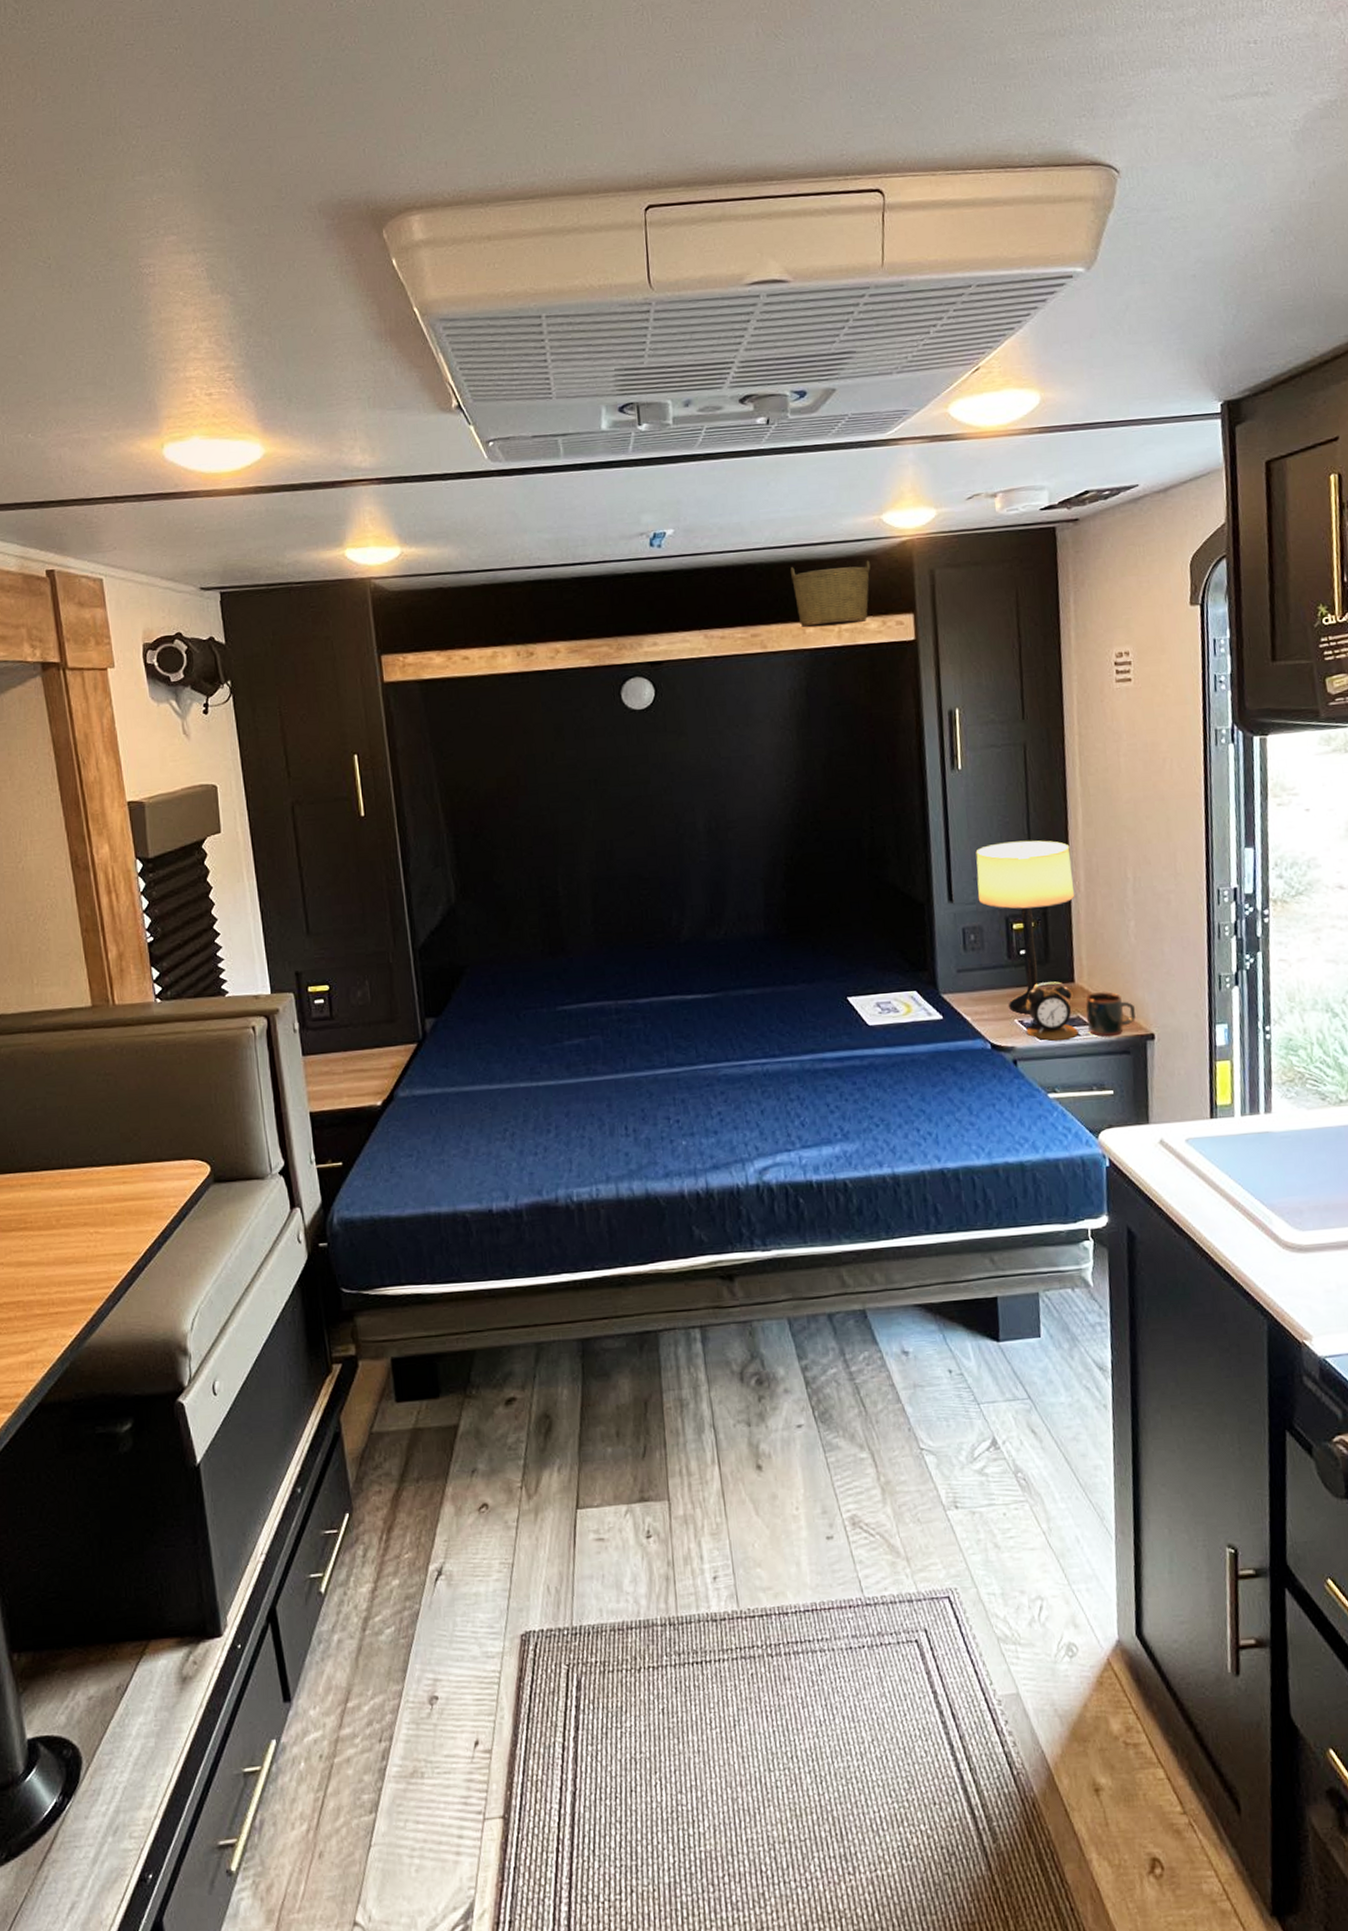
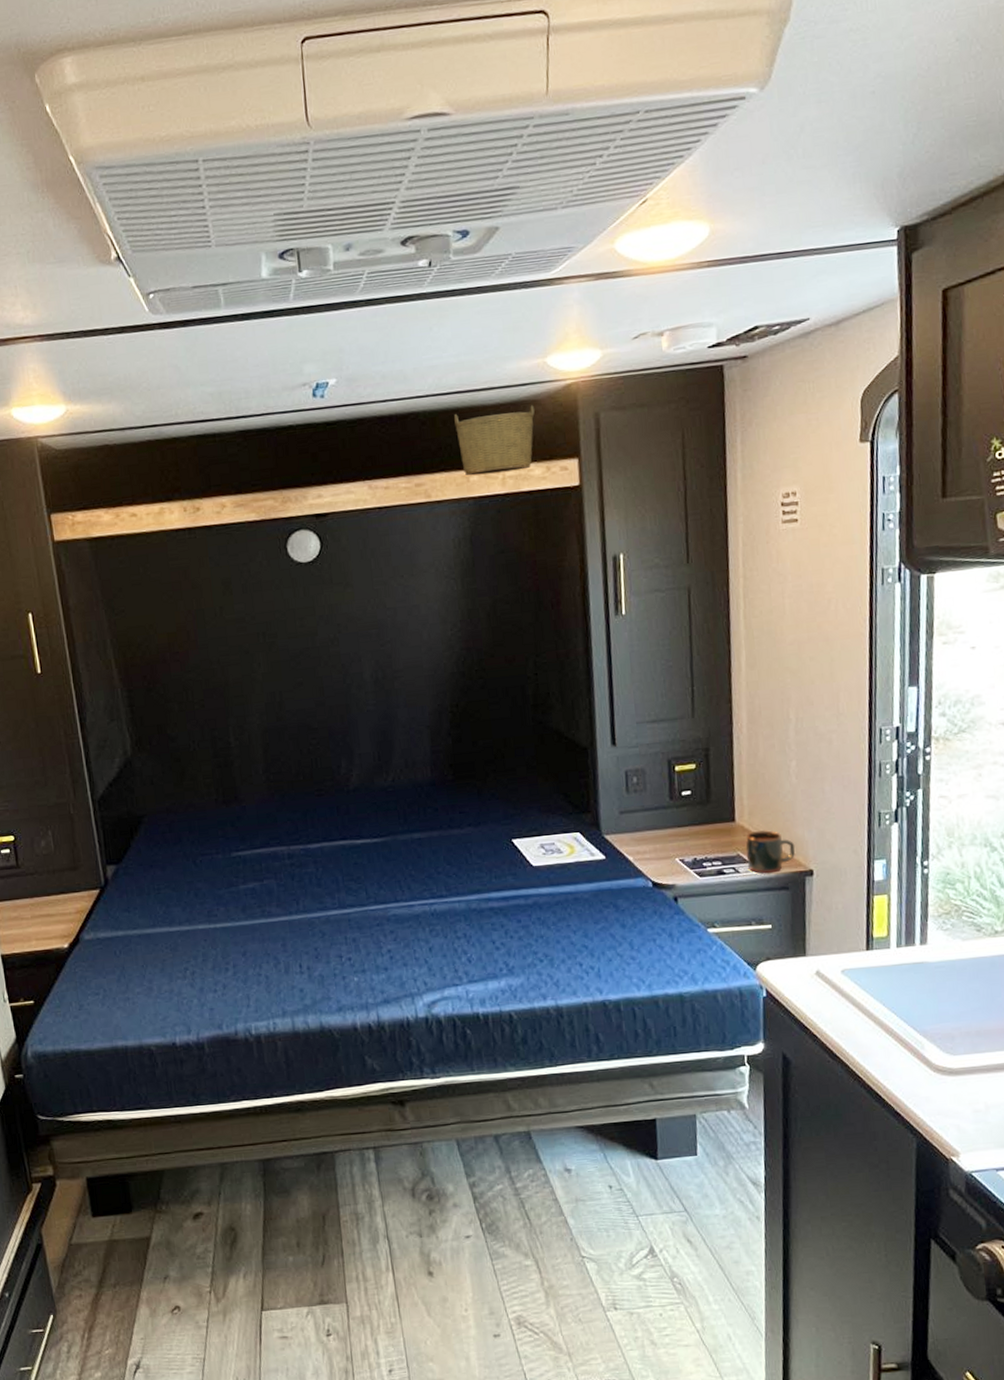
table lamp: present [975,840,1075,1015] -> none [639,683,737,854]
alarm clock: present [1026,981,1079,1041] -> none [687,821,738,878]

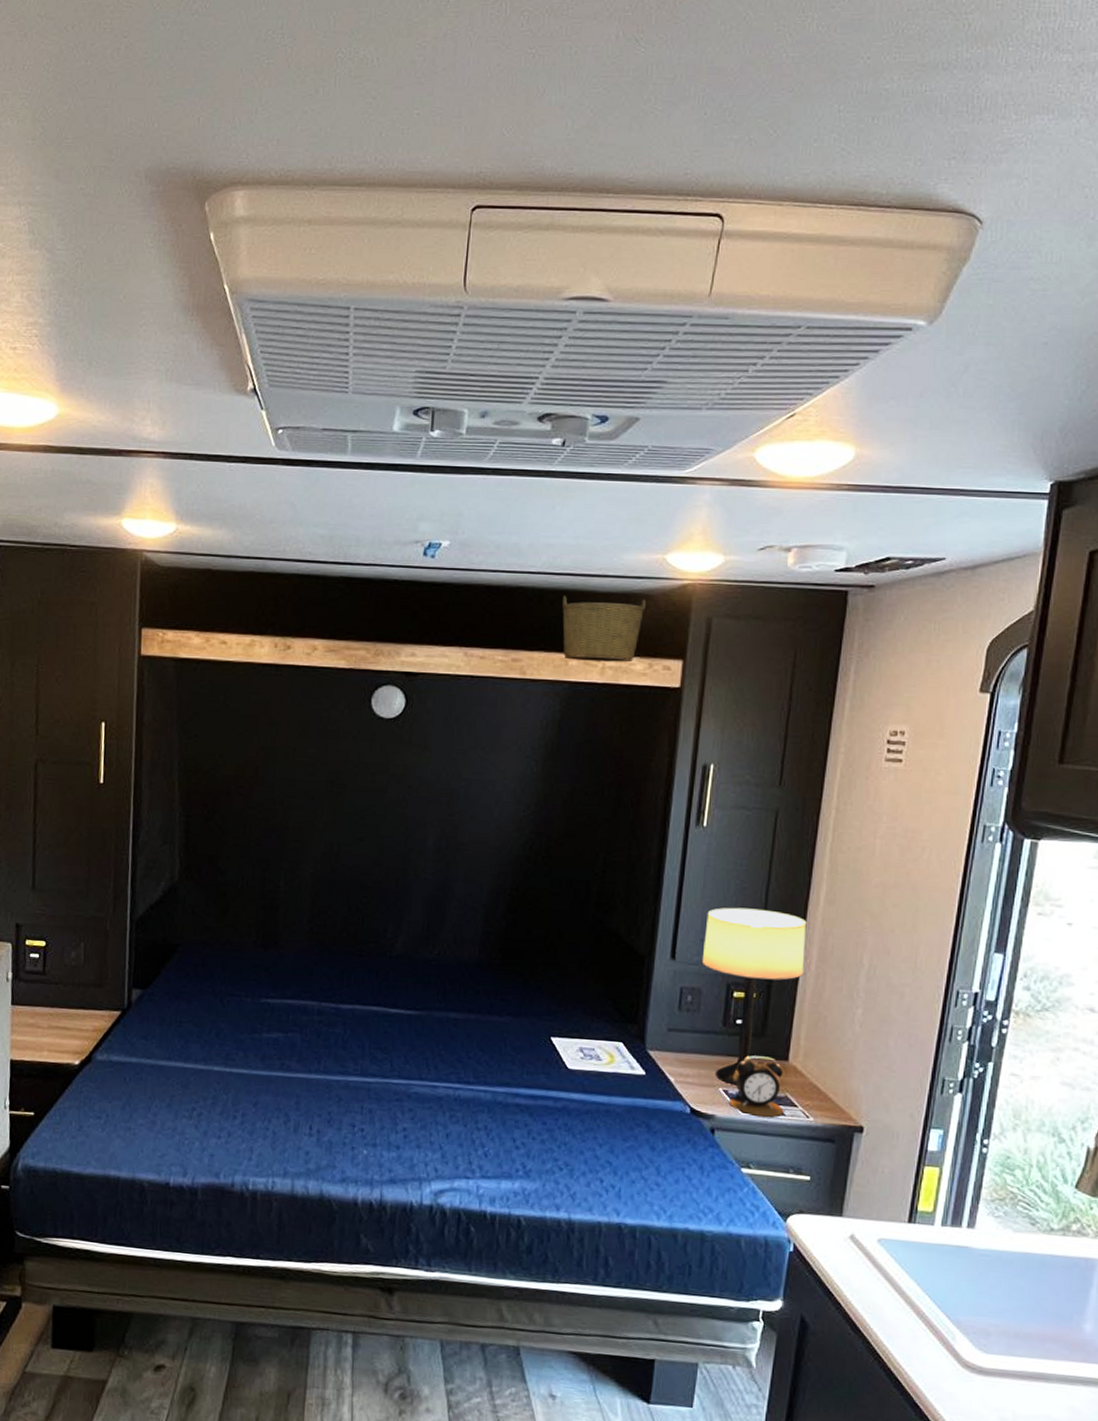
table lamp: none [639,683,737,854] -> present [701,907,807,1086]
alarm clock: none [687,821,738,878] -> present [729,1055,784,1117]
mug: present [745,830,796,873] -> none [794,1074,849,1122]

